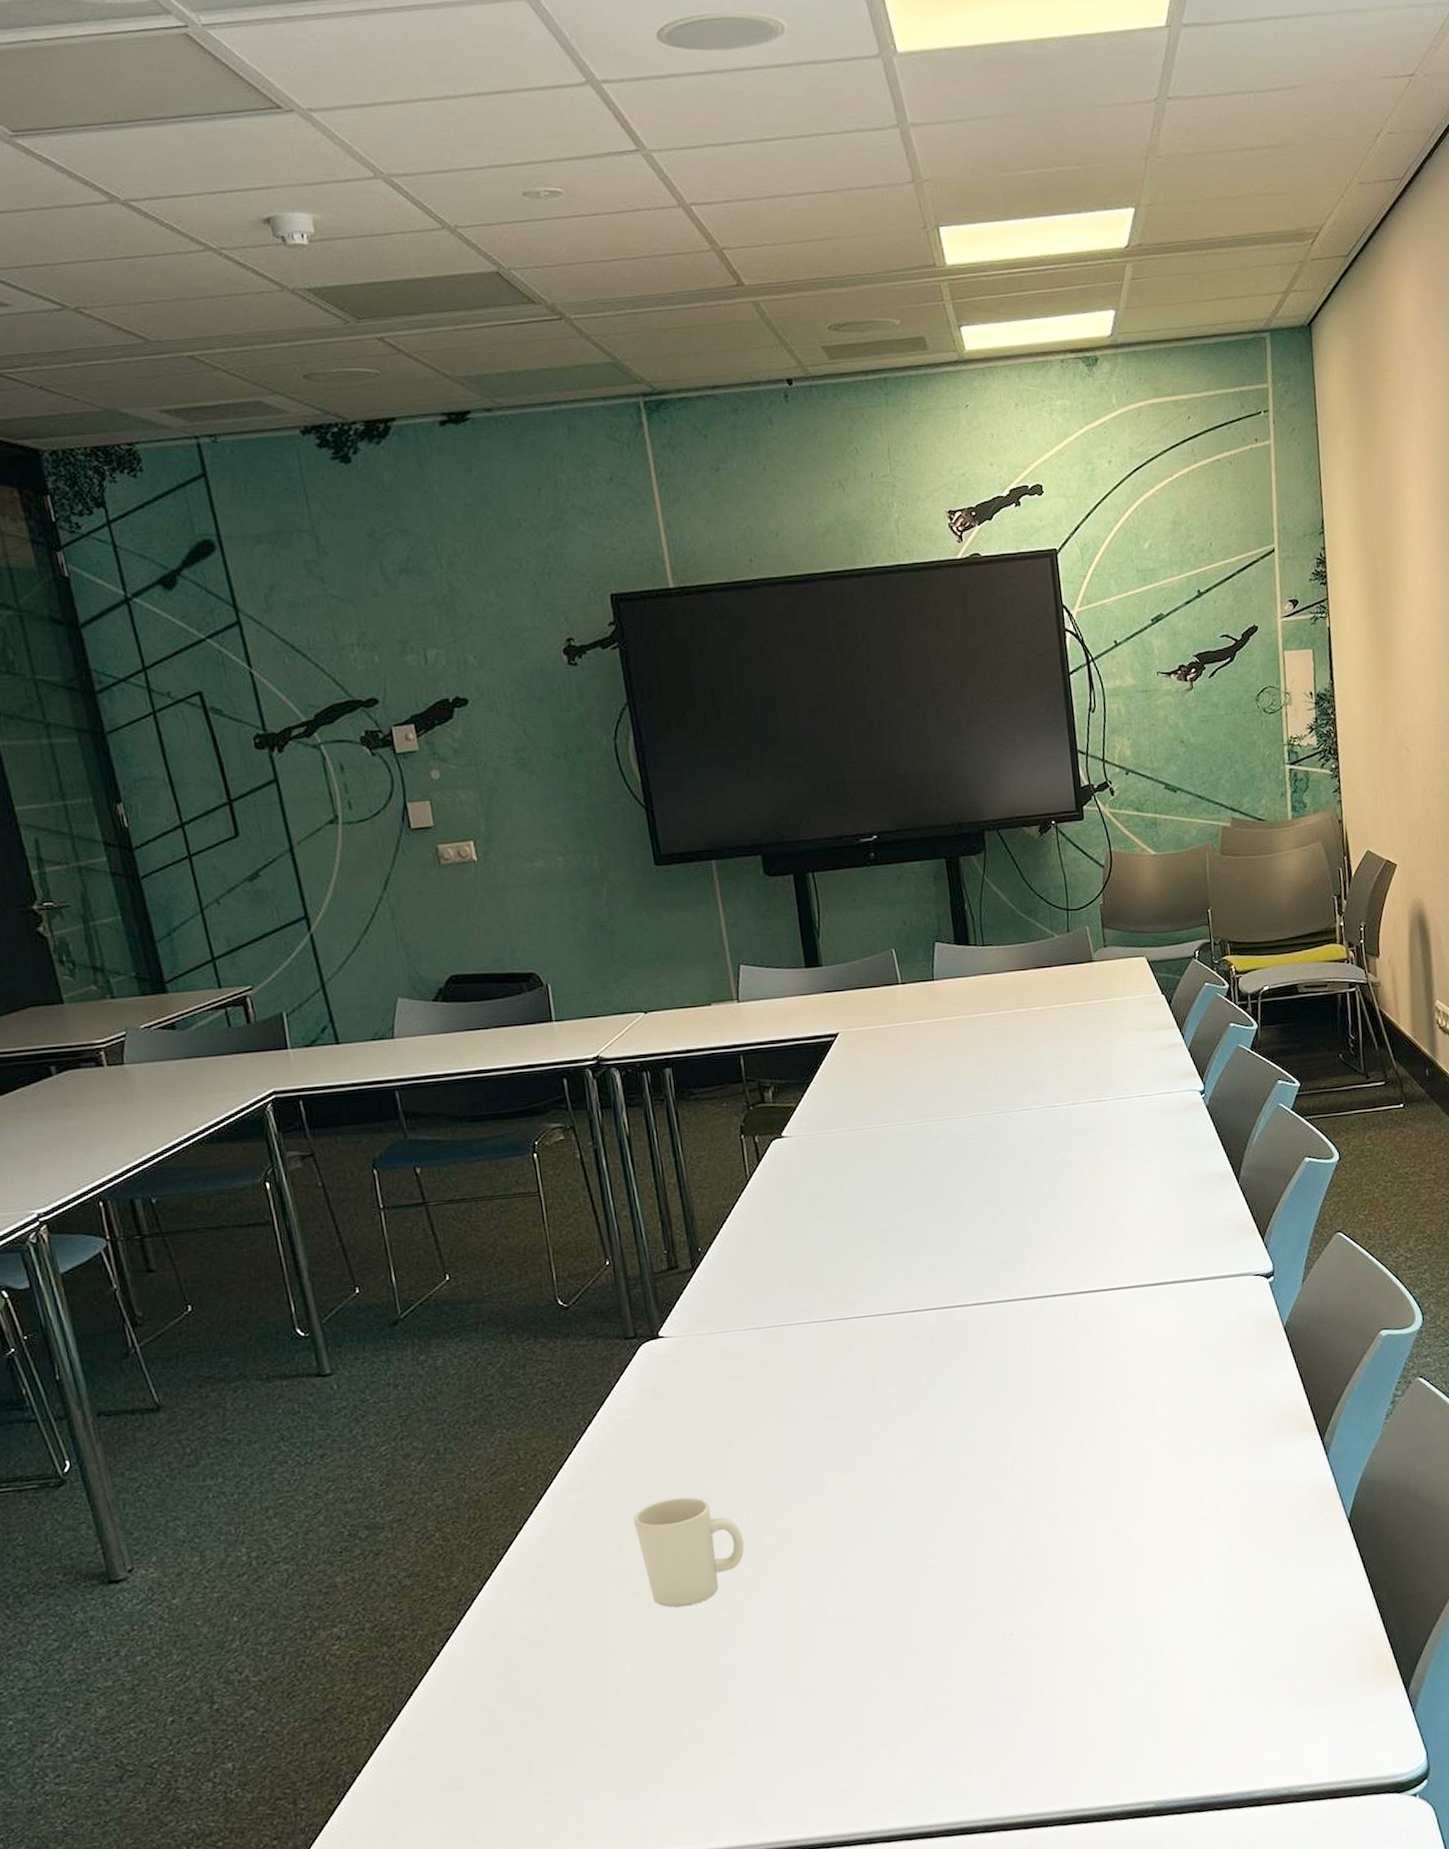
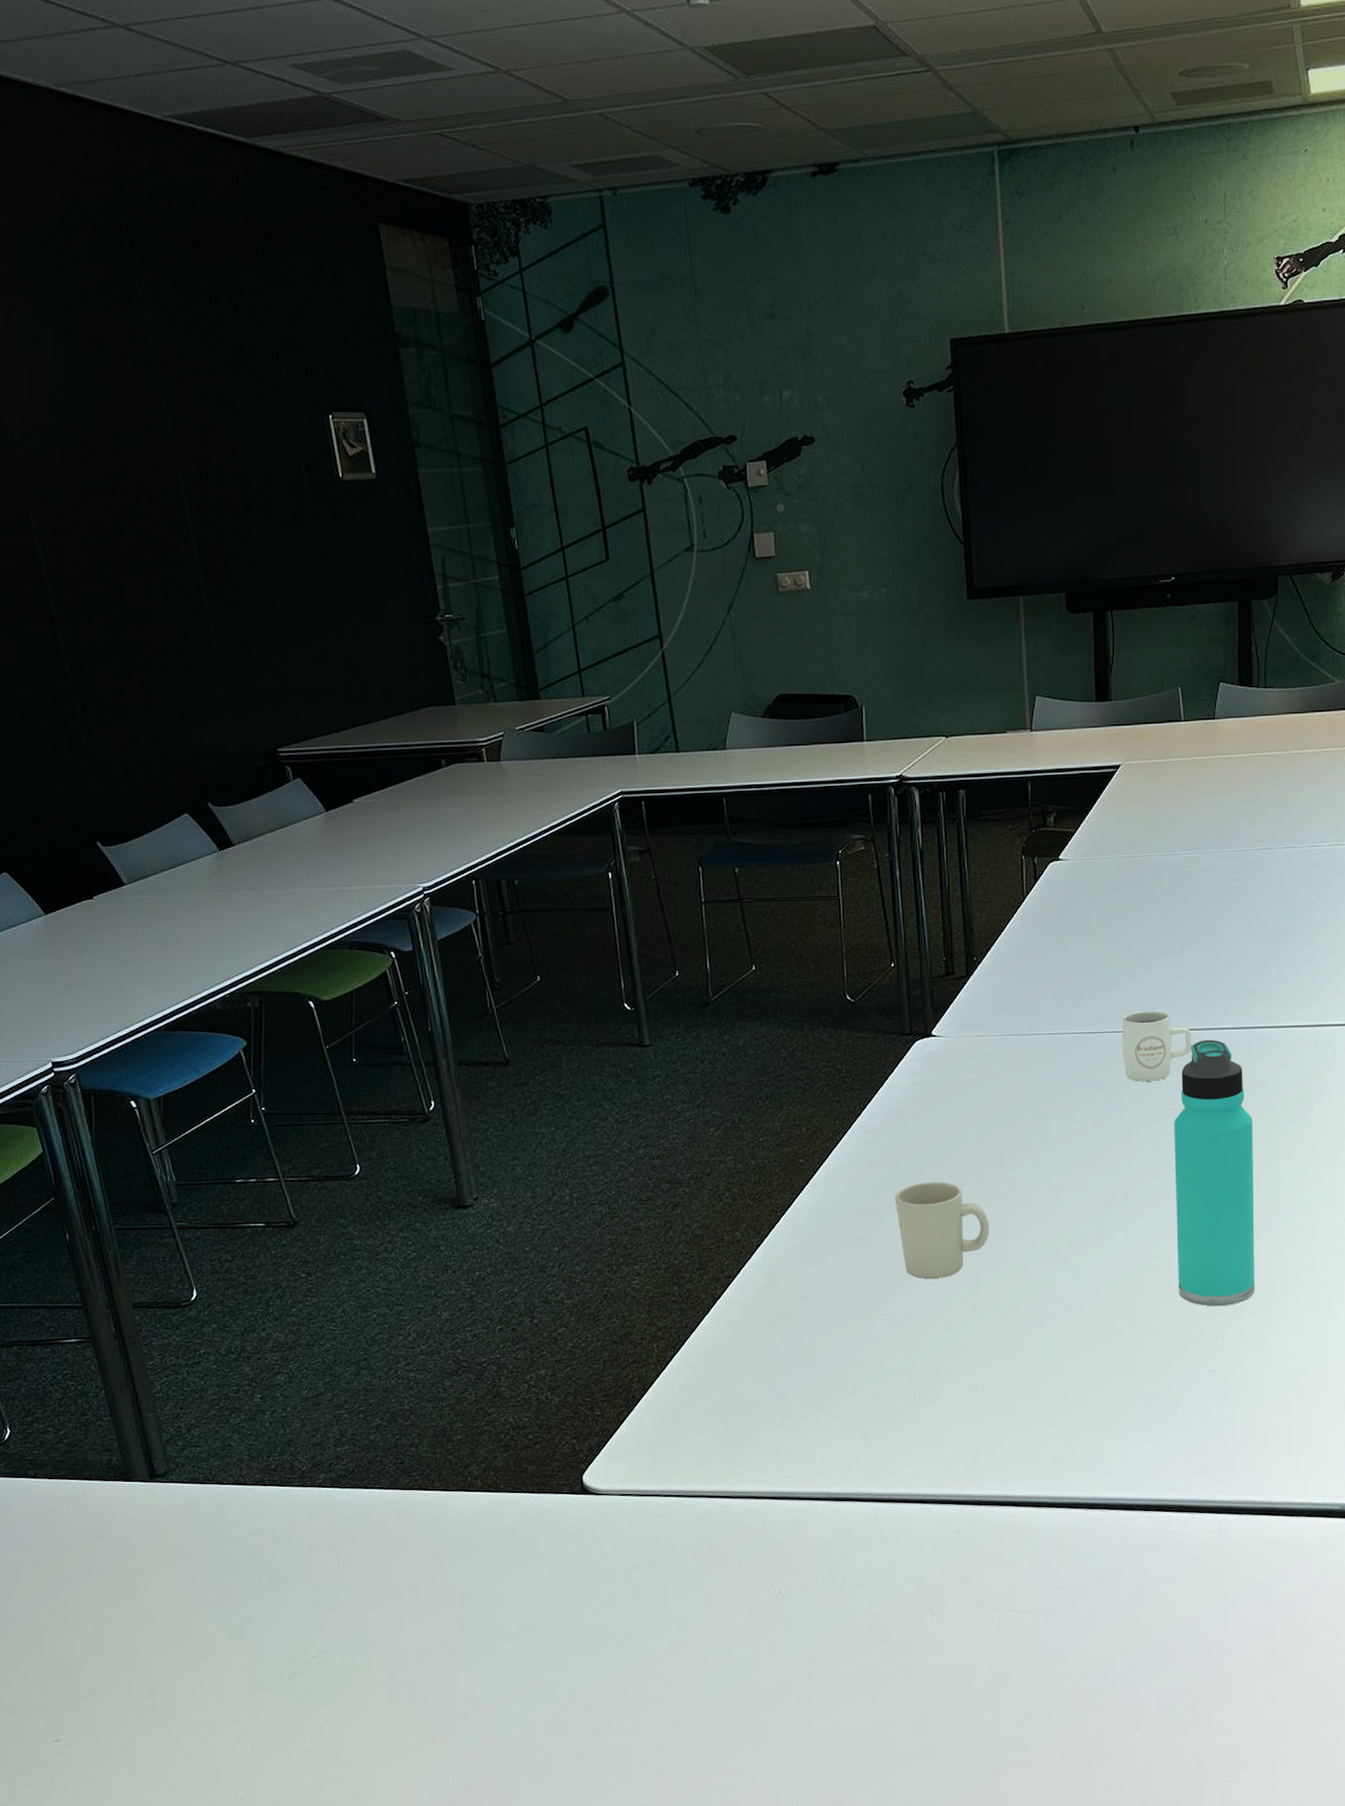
mug: none [867,1290,946,1368] -> present [1122,1011,1192,1082]
thermos bottle: none [934,1316,1040,1604] -> present [1174,1039,1255,1307]

